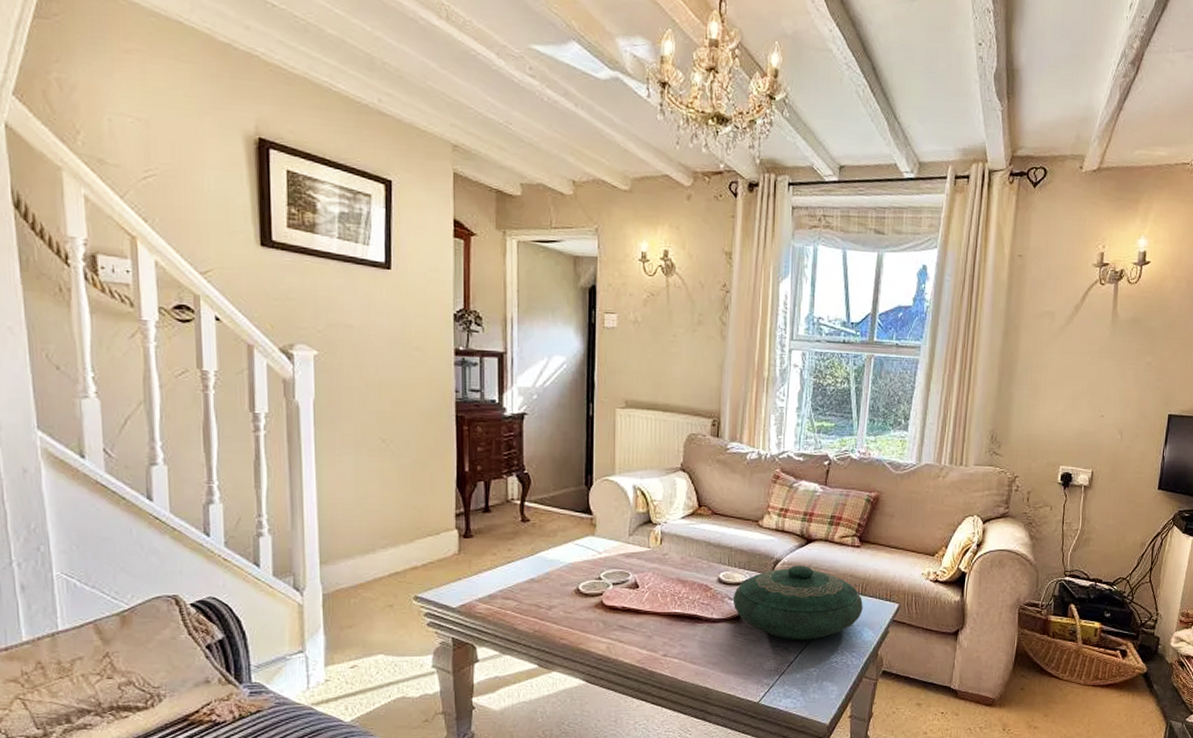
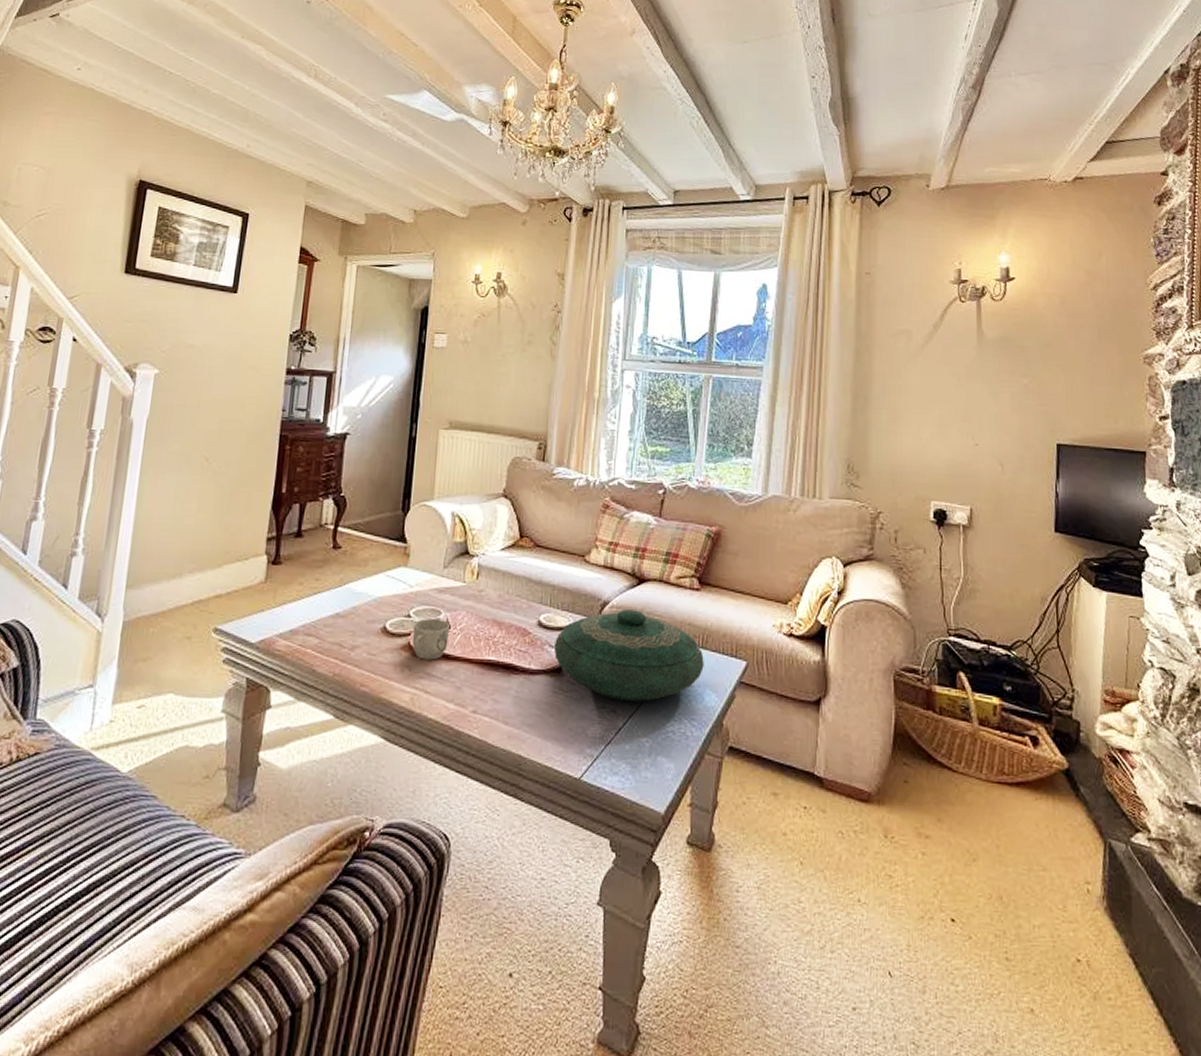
mug: none [604,580,639,615] -> present [411,619,451,660]

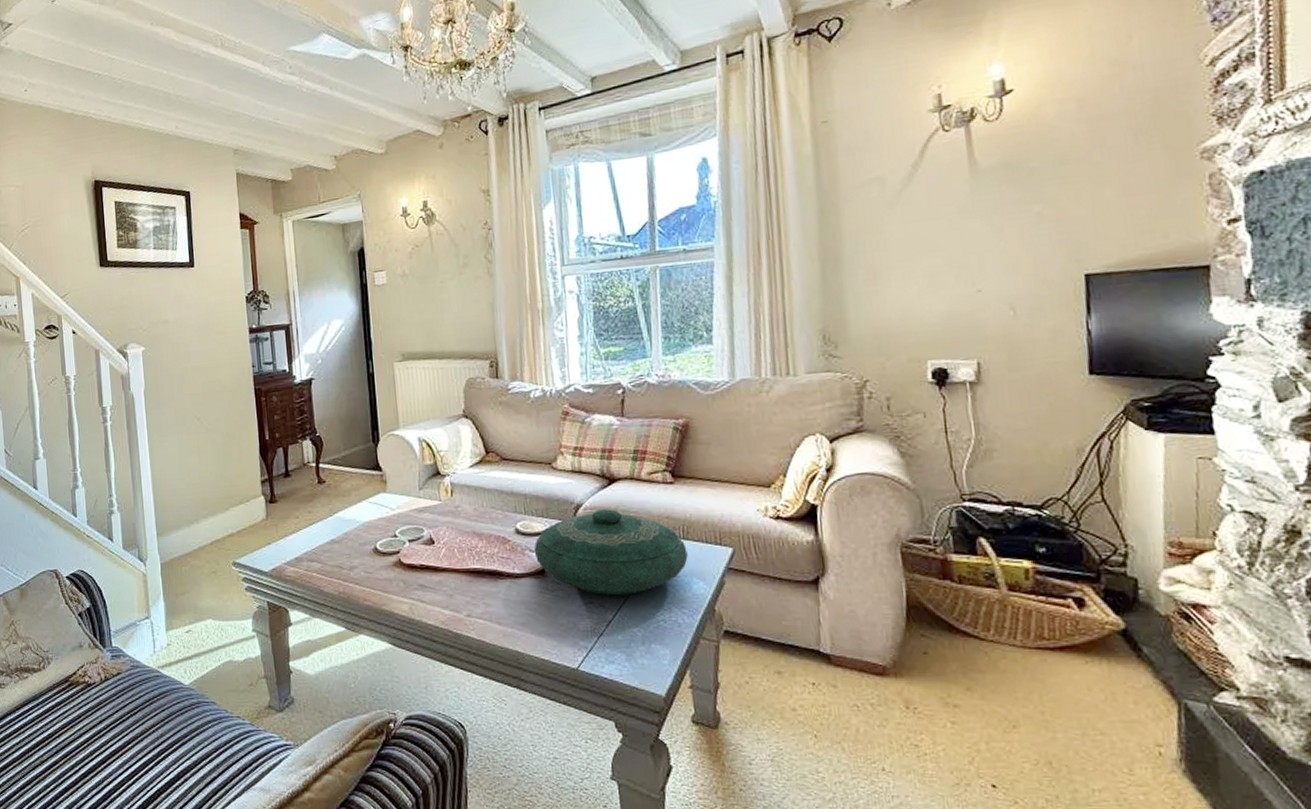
mug: present [411,619,451,660] -> none [400,536,435,573]

